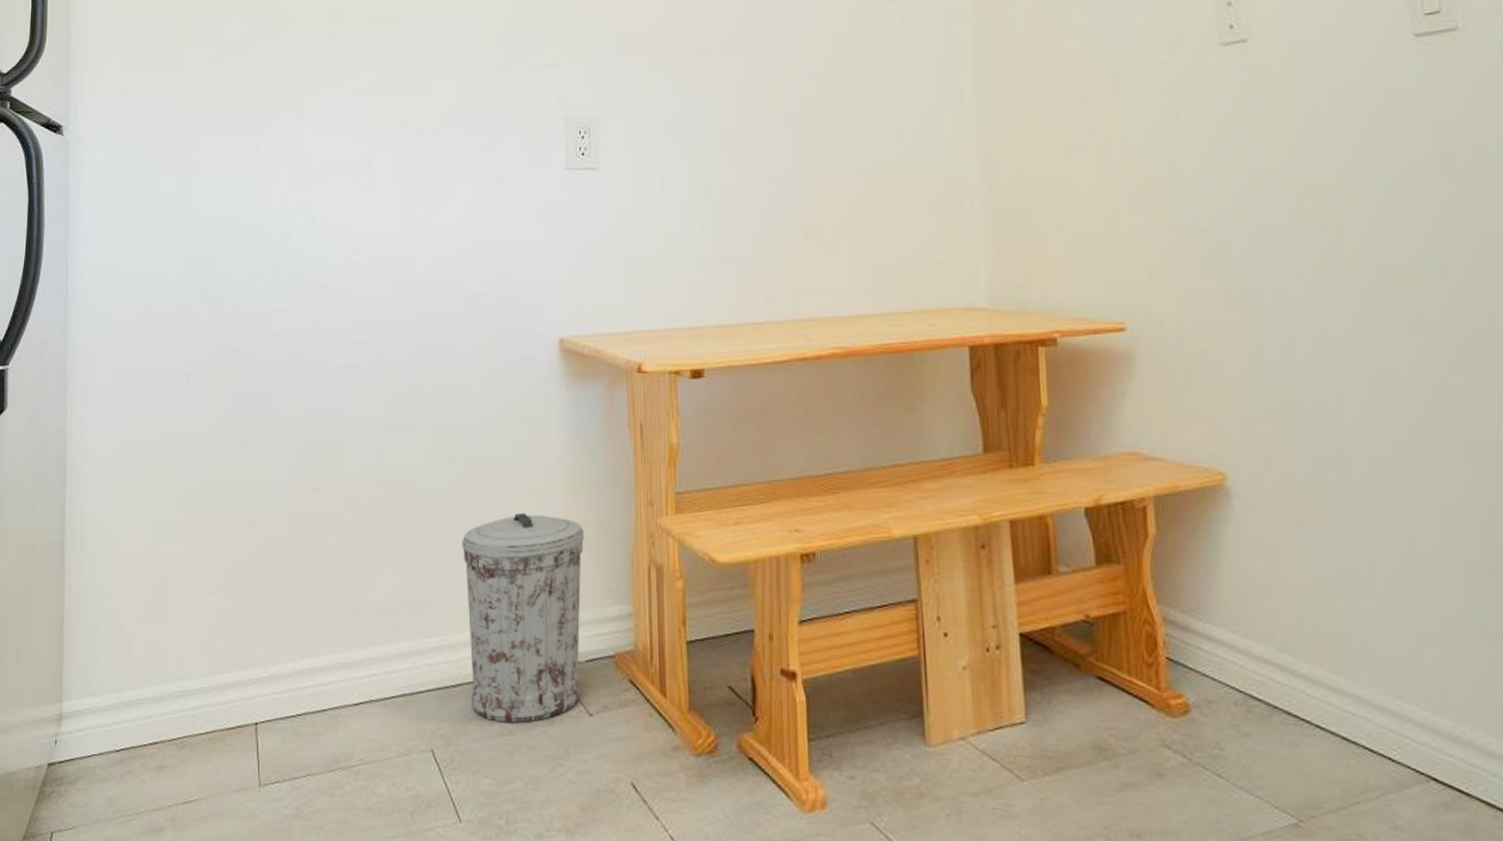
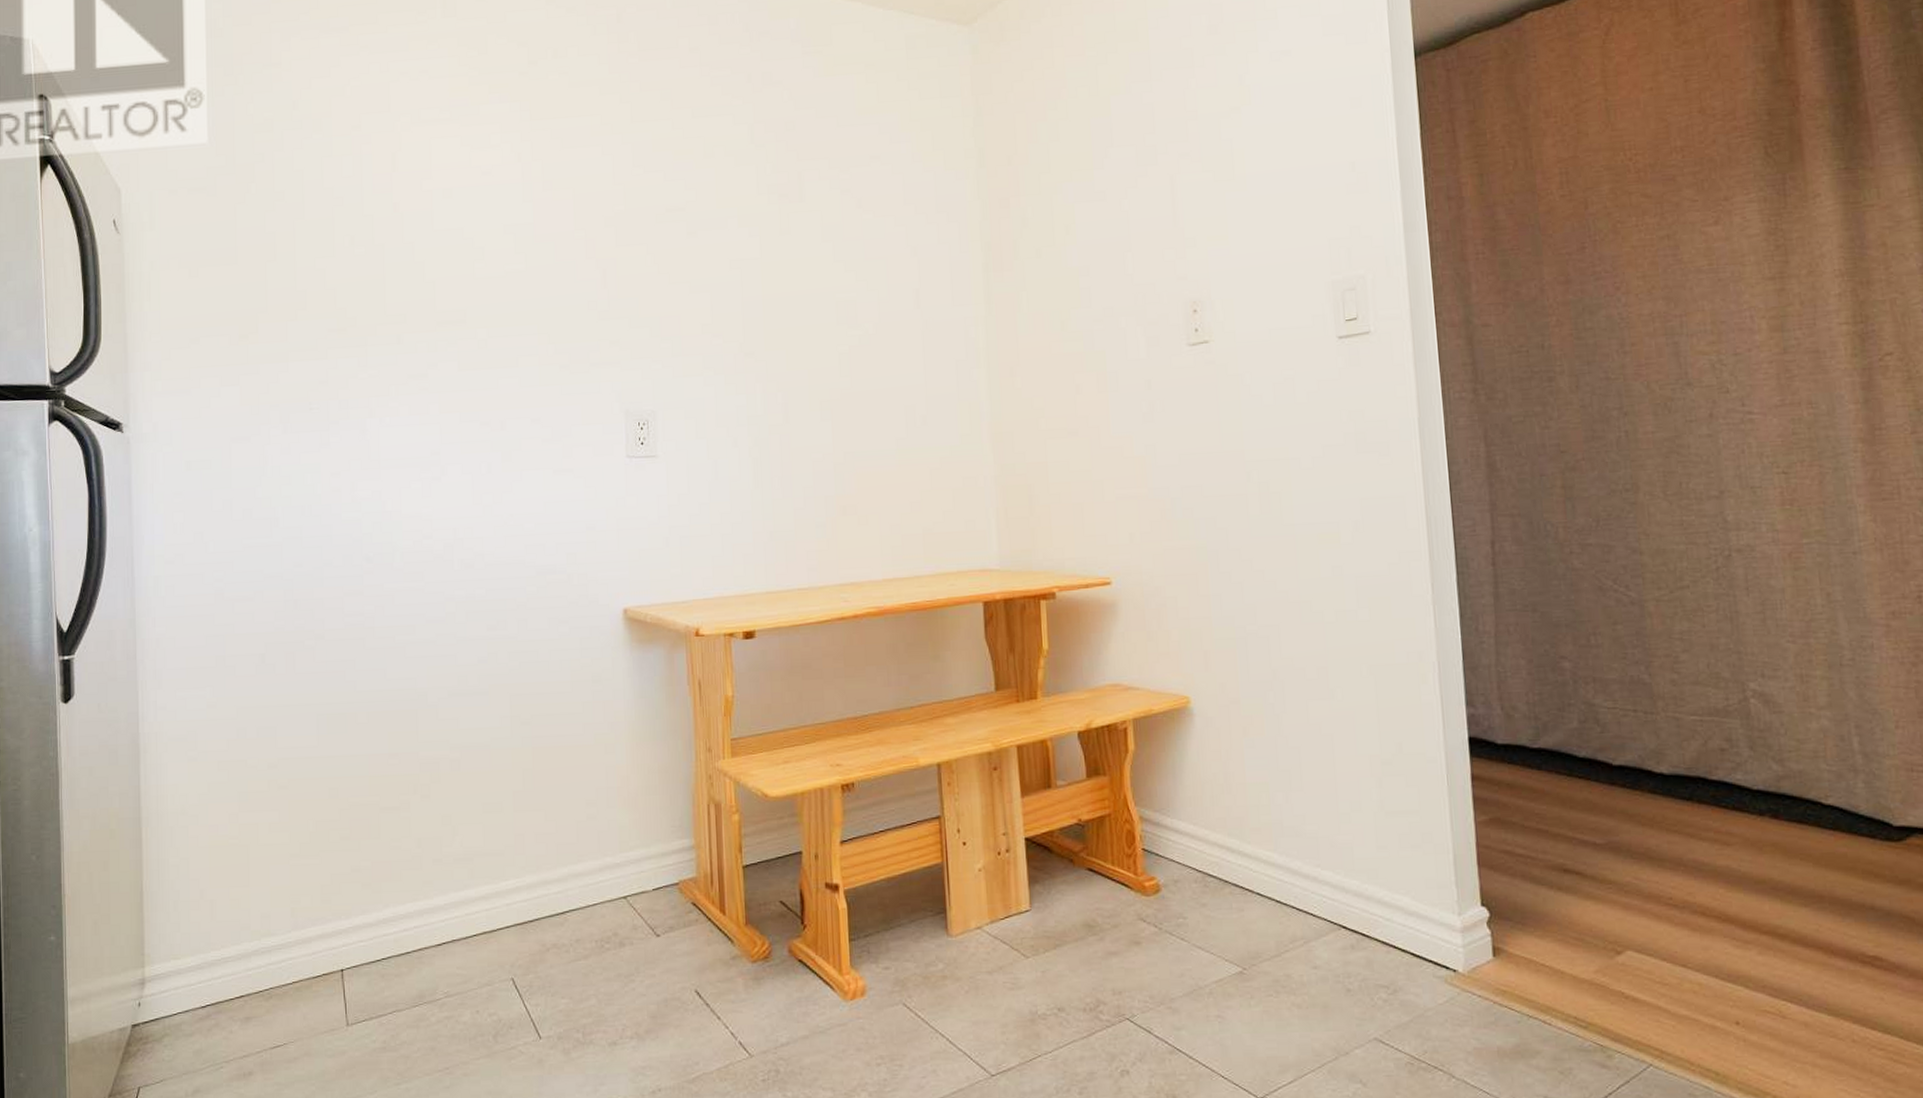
trash can: present [462,513,584,723] -> none [536,764,649,949]

